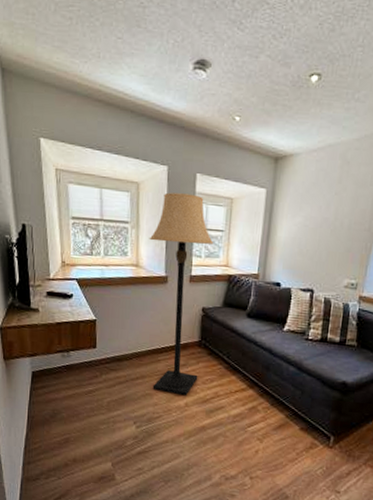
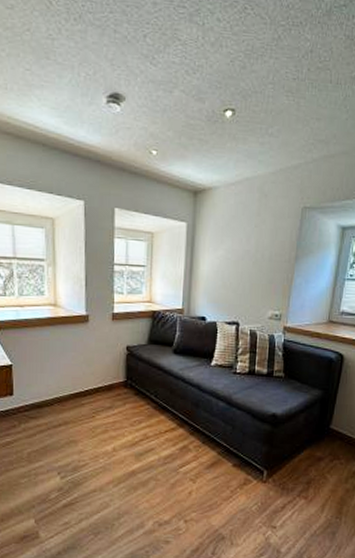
lamp: present [149,192,214,396] -> none [67,228,136,440]

